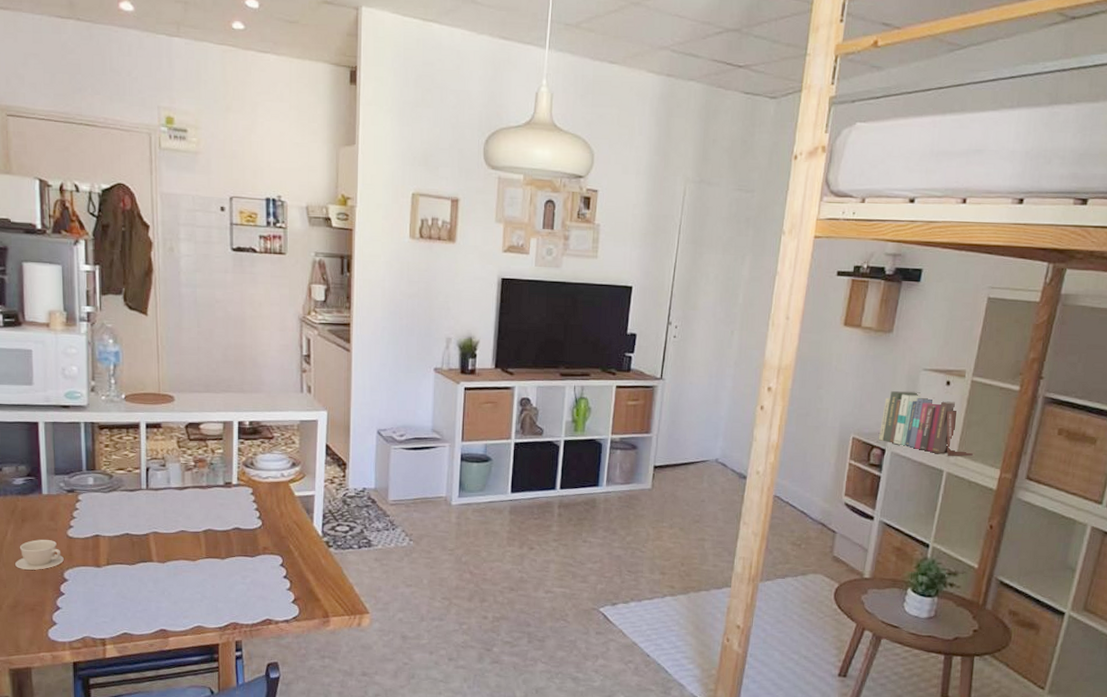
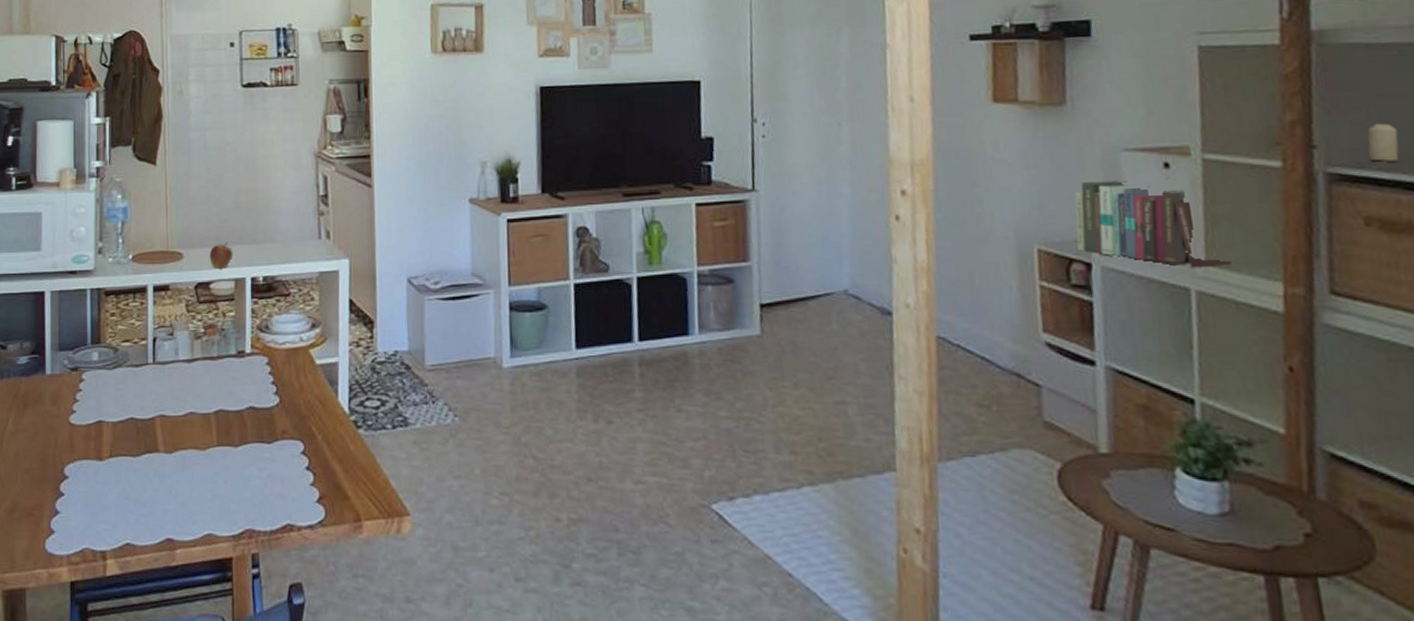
teacup: present [14,539,64,570] -> none [14,428,65,465]
fruit: none [199,390,222,412] -> present [209,242,233,269]
candle: none [1072,365,1094,392] -> present [1367,123,1399,162]

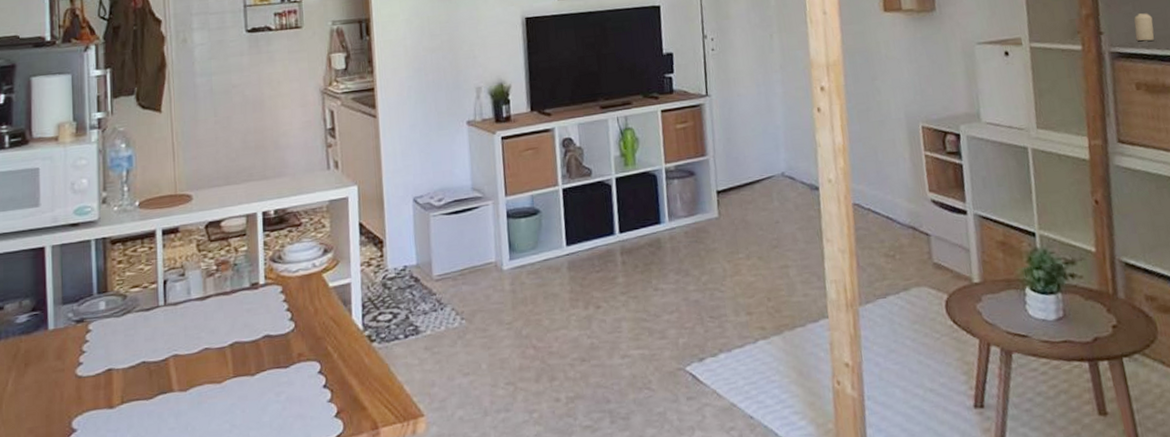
fruit: present [209,242,233,269] -> none [219,181,244,207]
books: present [1074,180,1232,269] -> none [945,67,1054,132]

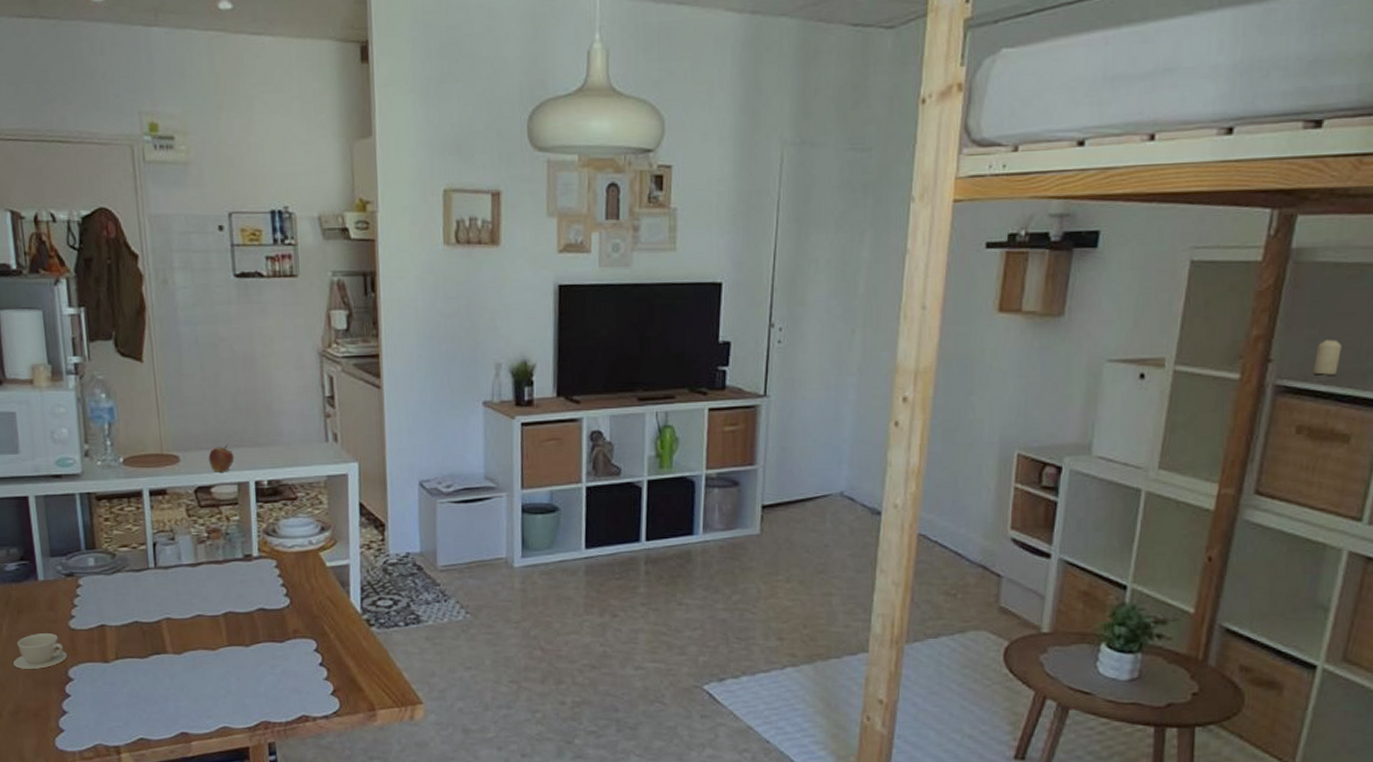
teacup: none [15,383,72,425] -> present [12,633,67,669]
fruit: none [219,181,244,207] -> present [208,445,235,472]

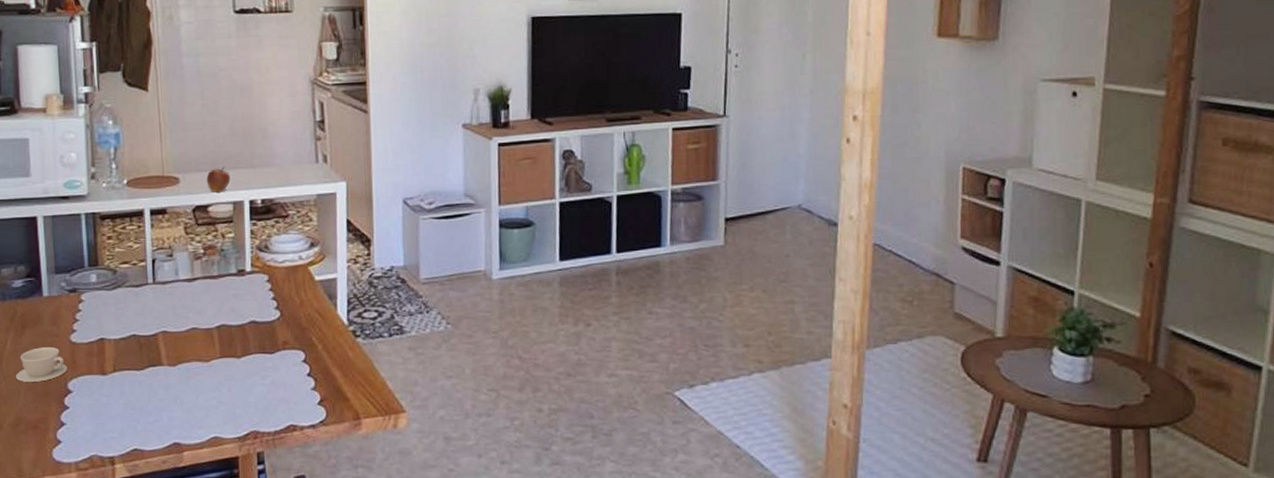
candle: present [1313,340,1342,375] -> none [1233,59,1258,92]

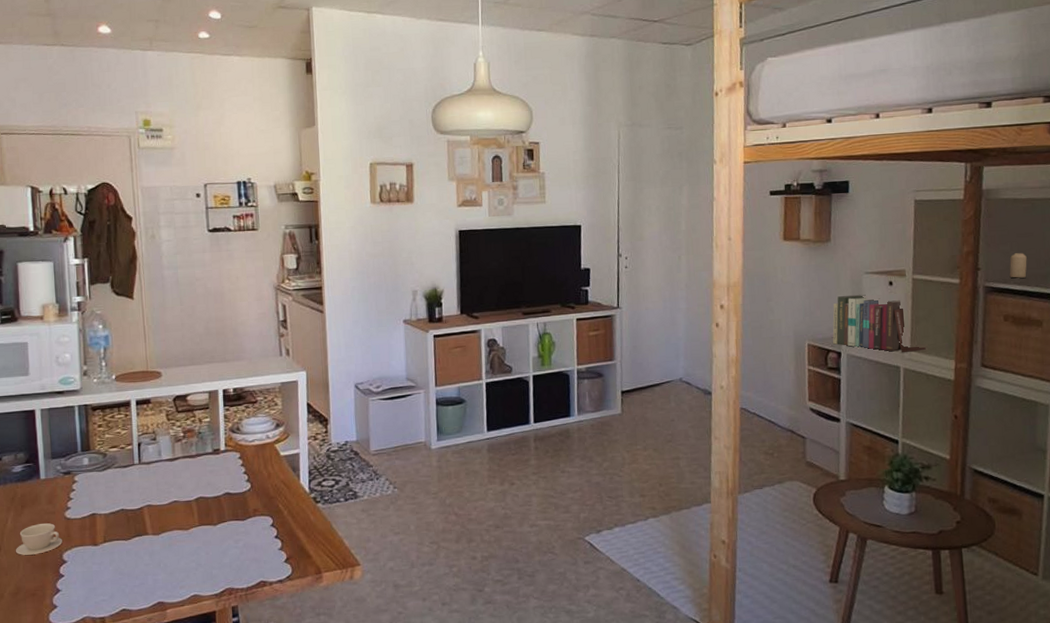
fruit: present [206,167,231,193] -> none [185,362,207,384]
books: none [995,106,1116,183] -> present [832,294,926,353]
candle: none [1233,59,1258,92] -> present [1009,253,1027,278]

